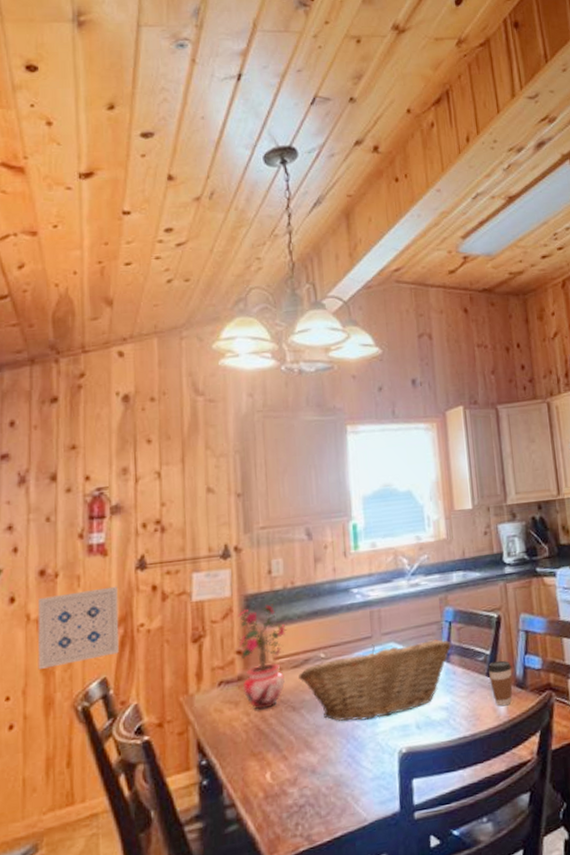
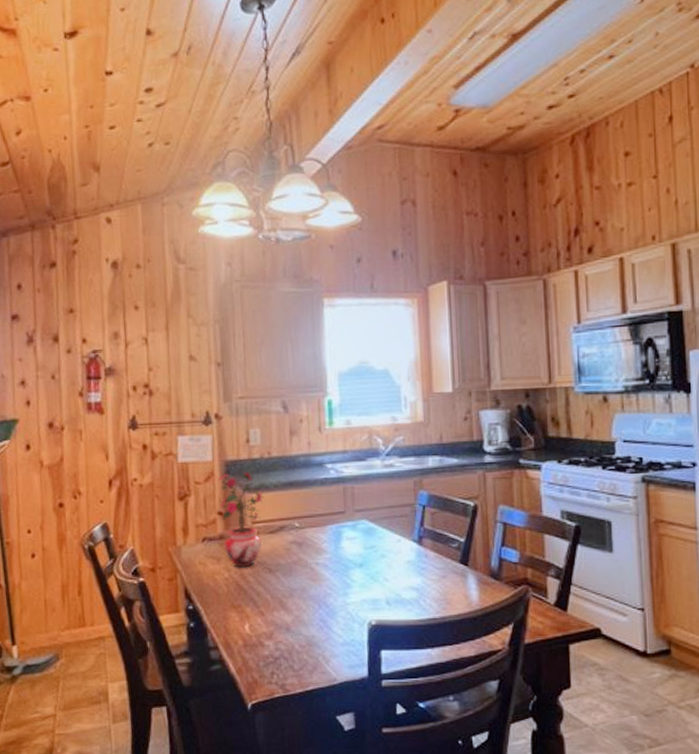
wall art: present [37,586,119,669] -> none [49,442,117,509]
fruit basket: present [299,639,452,721] -> none [275,519,425,590]
coffee cup: present [487,660,513,707] -> none [461,549,487,594]

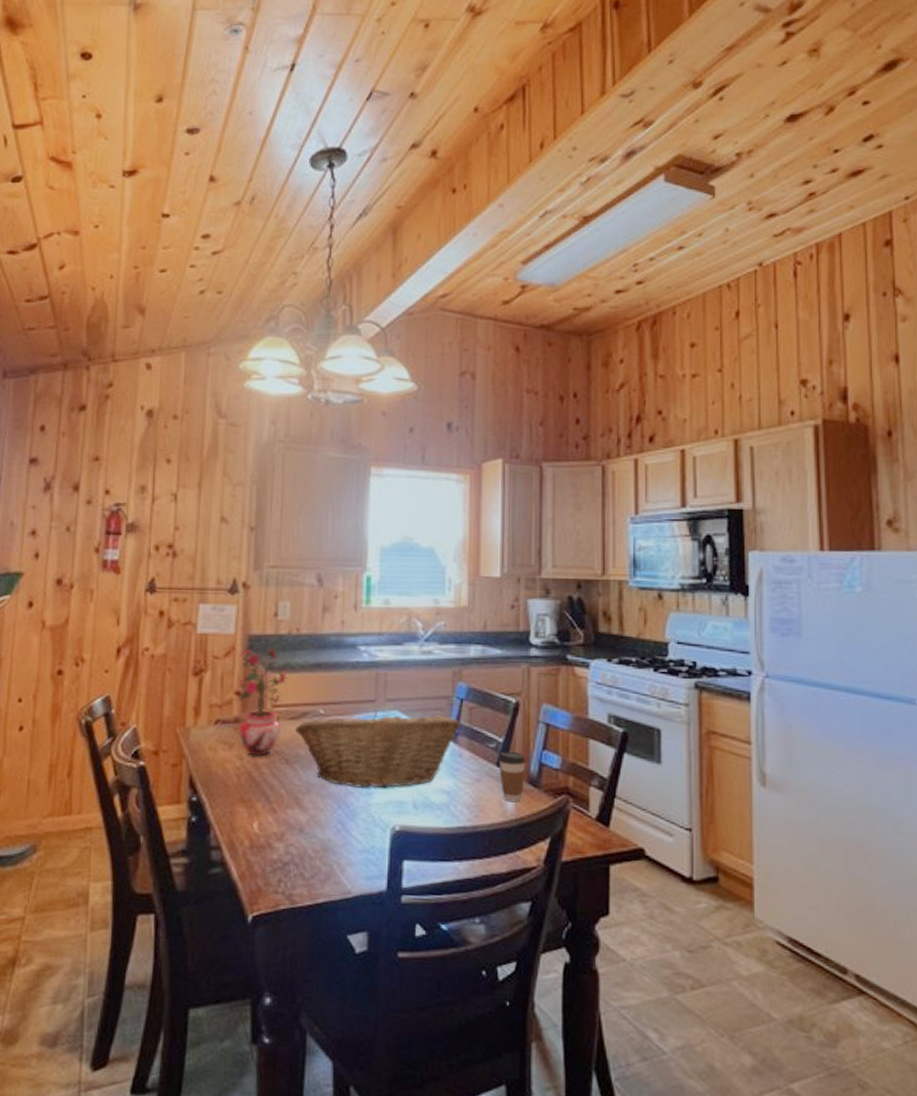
fruit basket: none [275,519,425,590] -> present [295,709,461,789]
coffee cup: none [461,549,487,594] -> present [498,751,526,803]

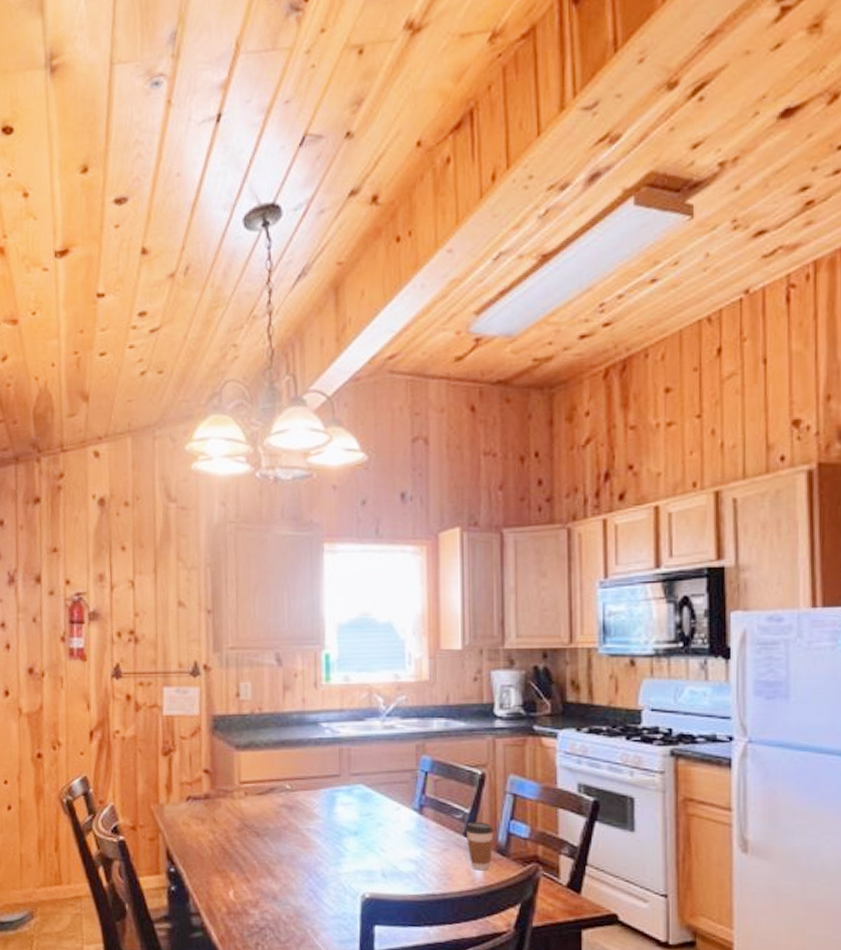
potted plant: present [238,647,287,757] -> none [205,727,253,830]
fruit basket: present [295,709,461,789] -> none [263,783,426,859]

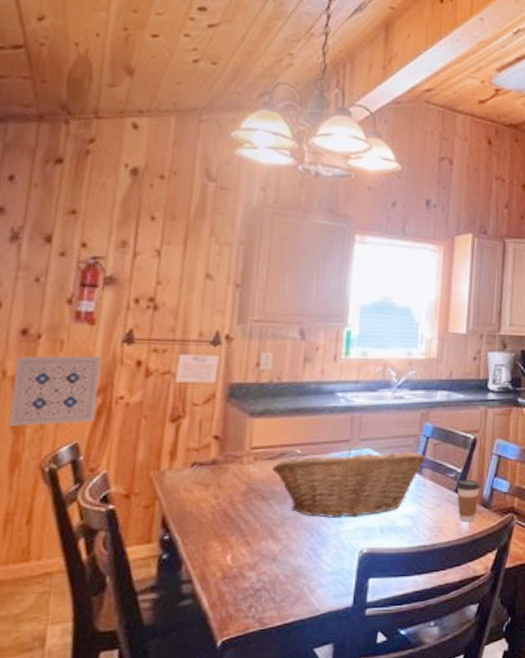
wall art: none [28,691,97,760] -> present [8,355,101,426]
fruit basket: none [263,783,426,859] -> present [272,448,426,518]

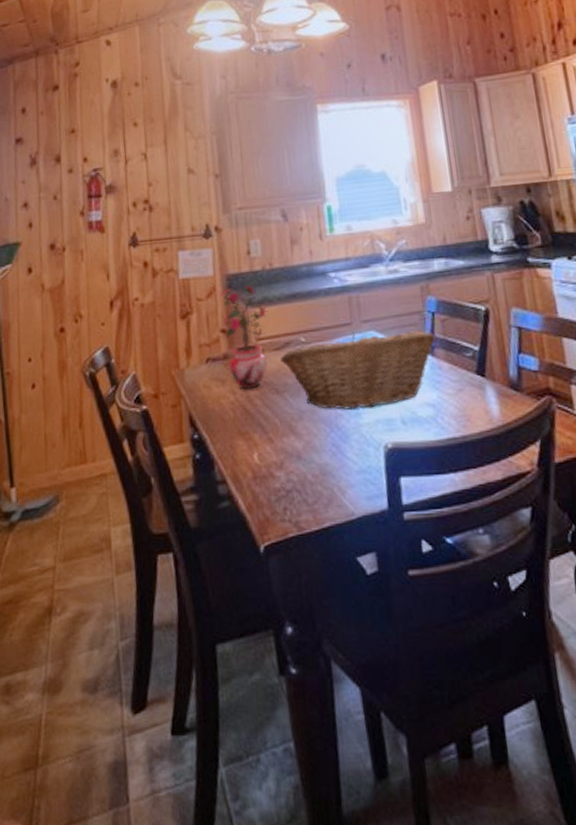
wall art: present [8,355,101,426] -> none [50,261,118,335]
potted plant: none [215,395,267,495] -> present [221,284,267,390]
coffee cup: present [456,479,480,522] -> none [477,358,506,409]

